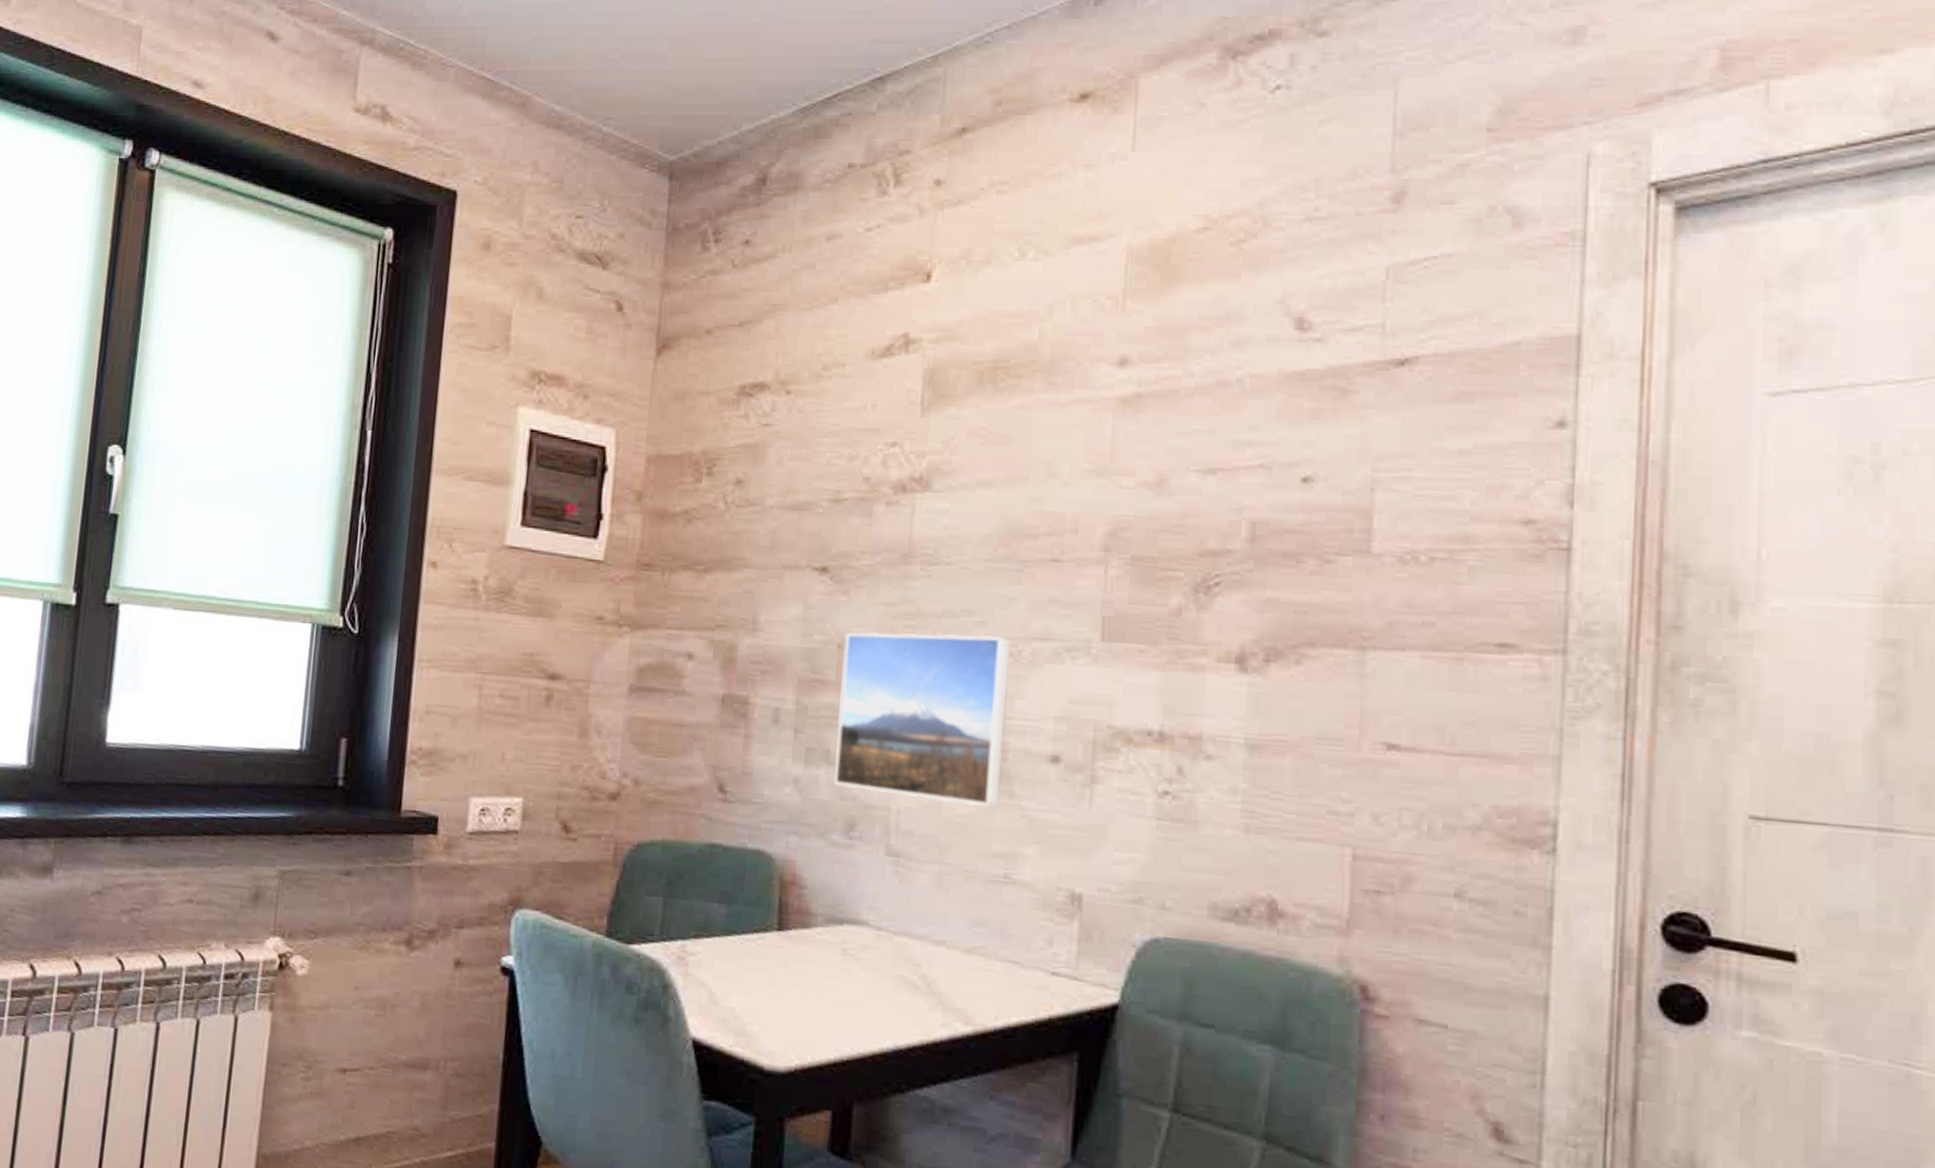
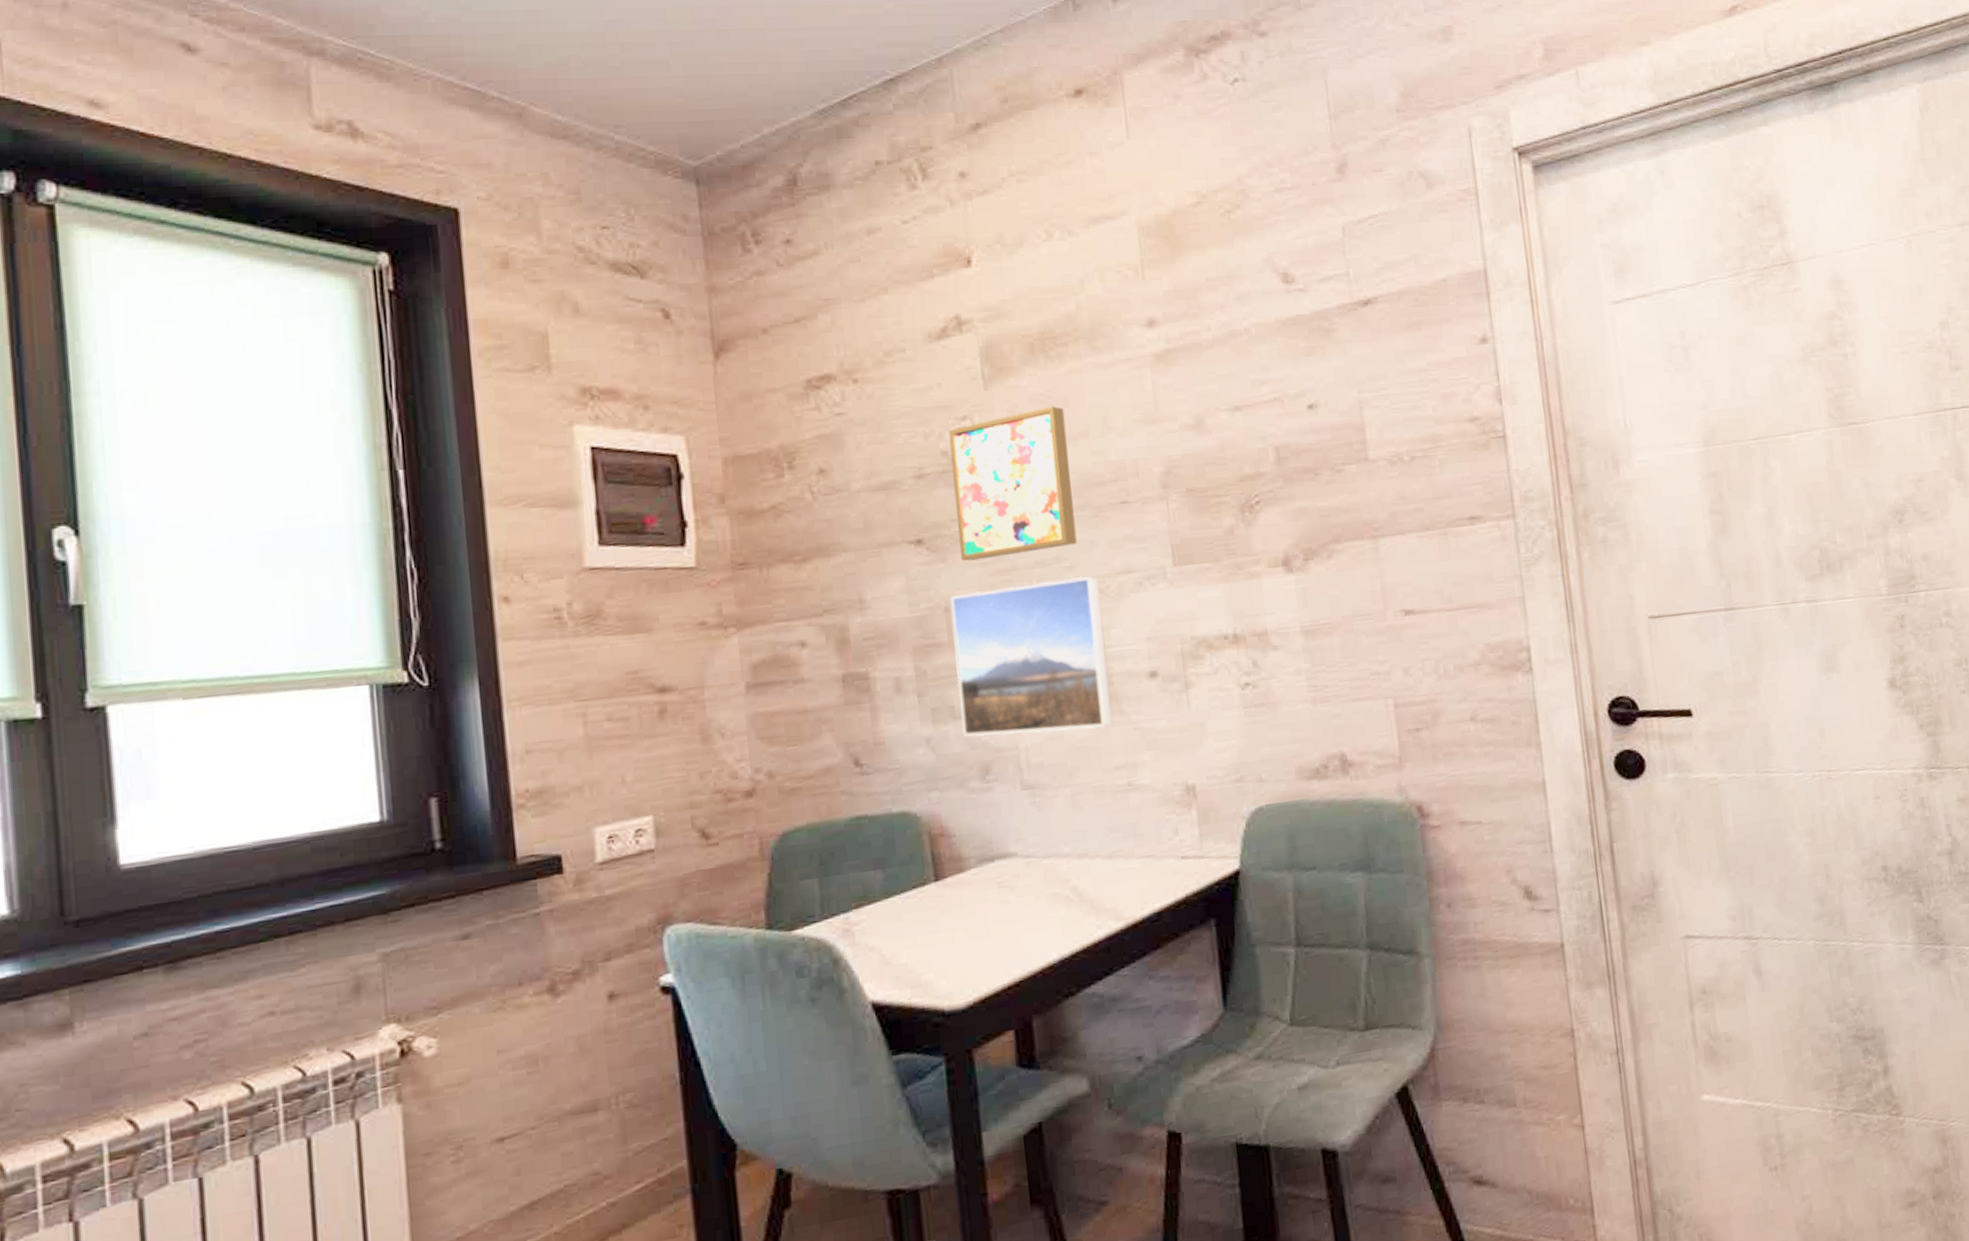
wall art: none [864,442,1005,600] -> present [948,406,1077,562]

